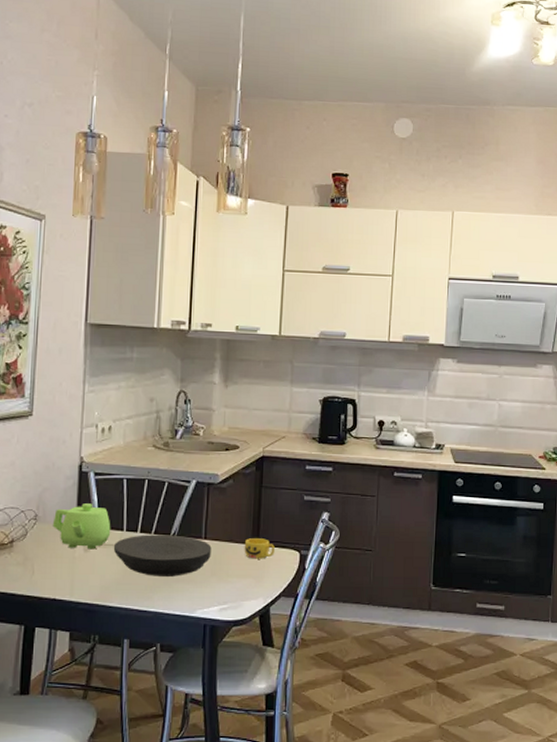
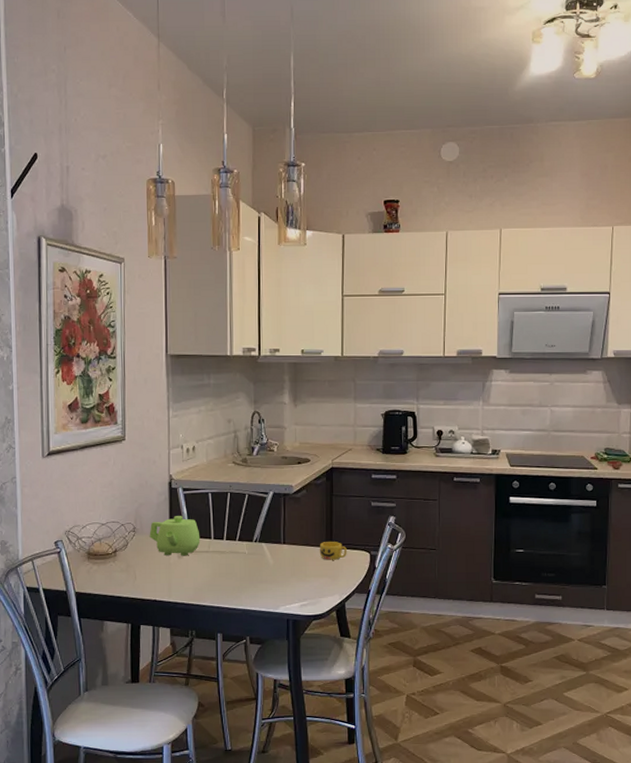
plate: present [113,534,212,577] -> none [203,541,290,578]

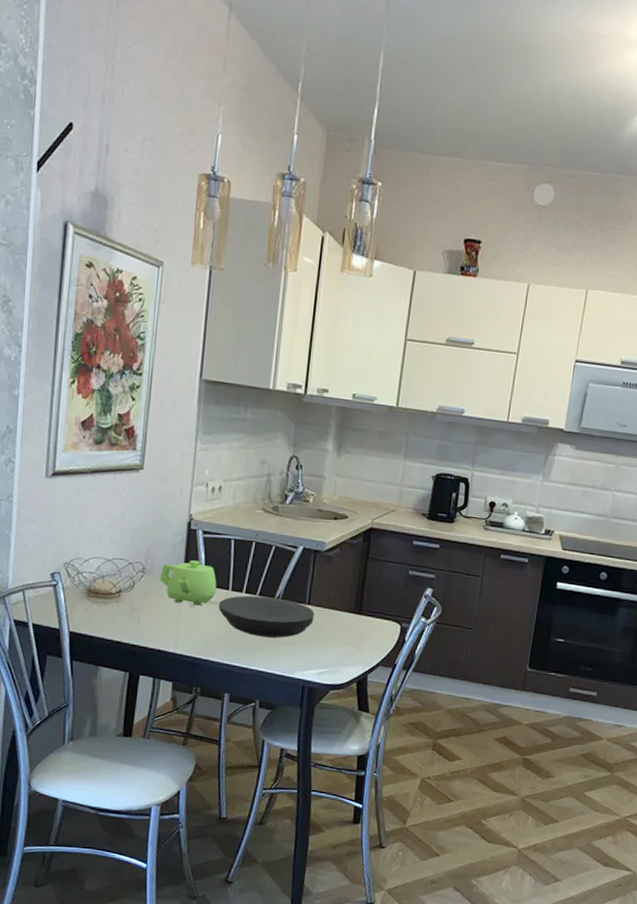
plate: none [203,541,290,578] -> present [218,595,315,638]
cup: present [319,542,347,560] -> none [346,607,377,628]

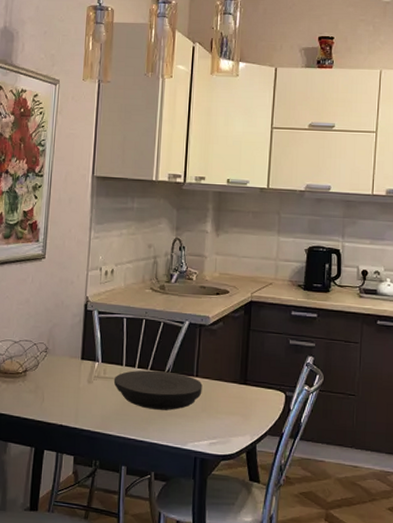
teapot: present [159,560,217,606] -> none [60,339,112,382]

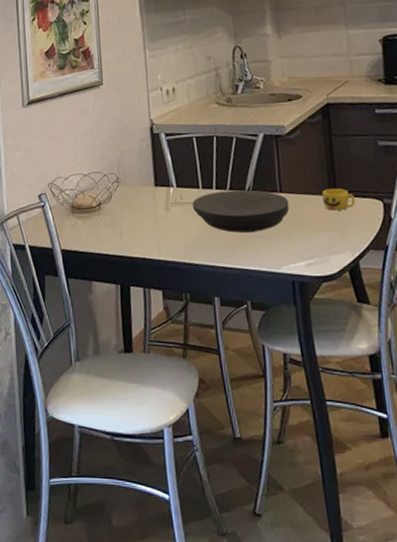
cup: none [232,378,261,398] -> present [321,189,355,211]

